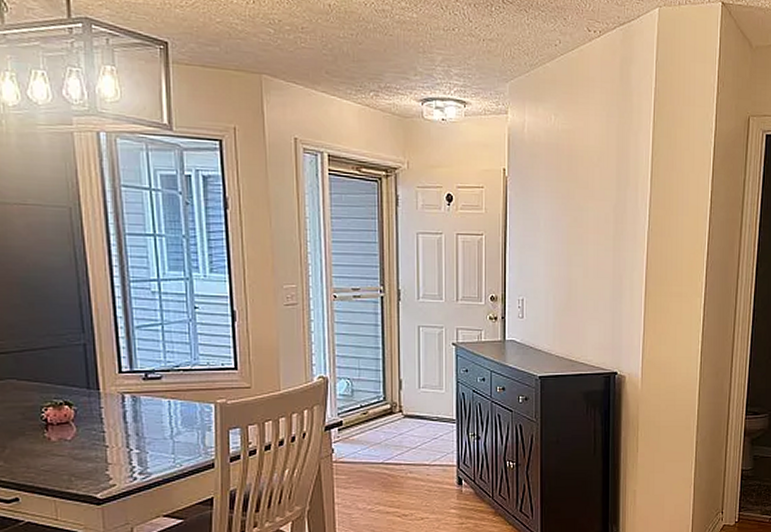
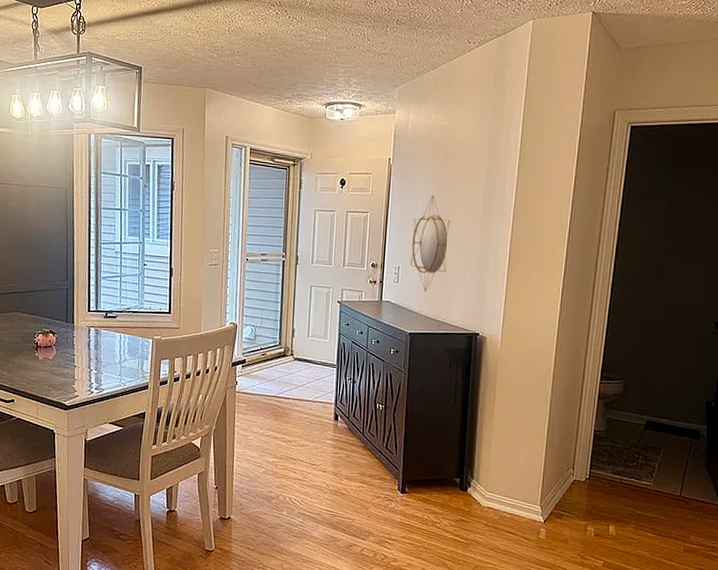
home mirror: none [535,213,579,328] -> present [409,195,451,292]

